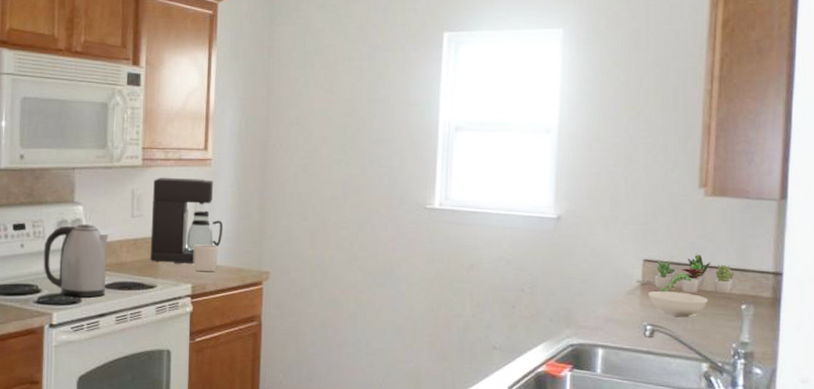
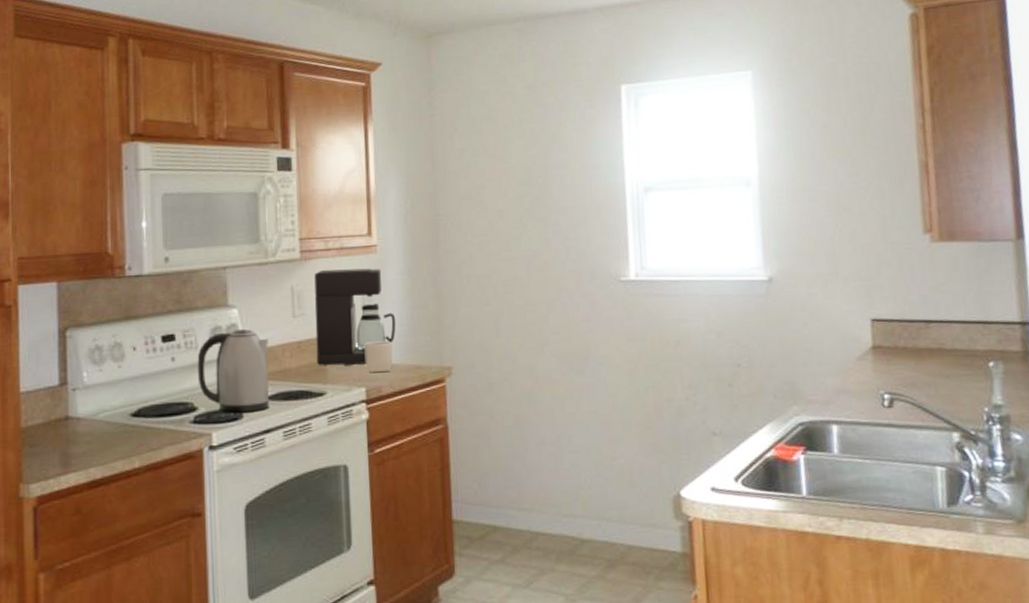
succulent plant: present [636,253,736,294] -> none [865,307,978,355]
bowl: present [648,291,709,318] -> none [881,353,951,382]

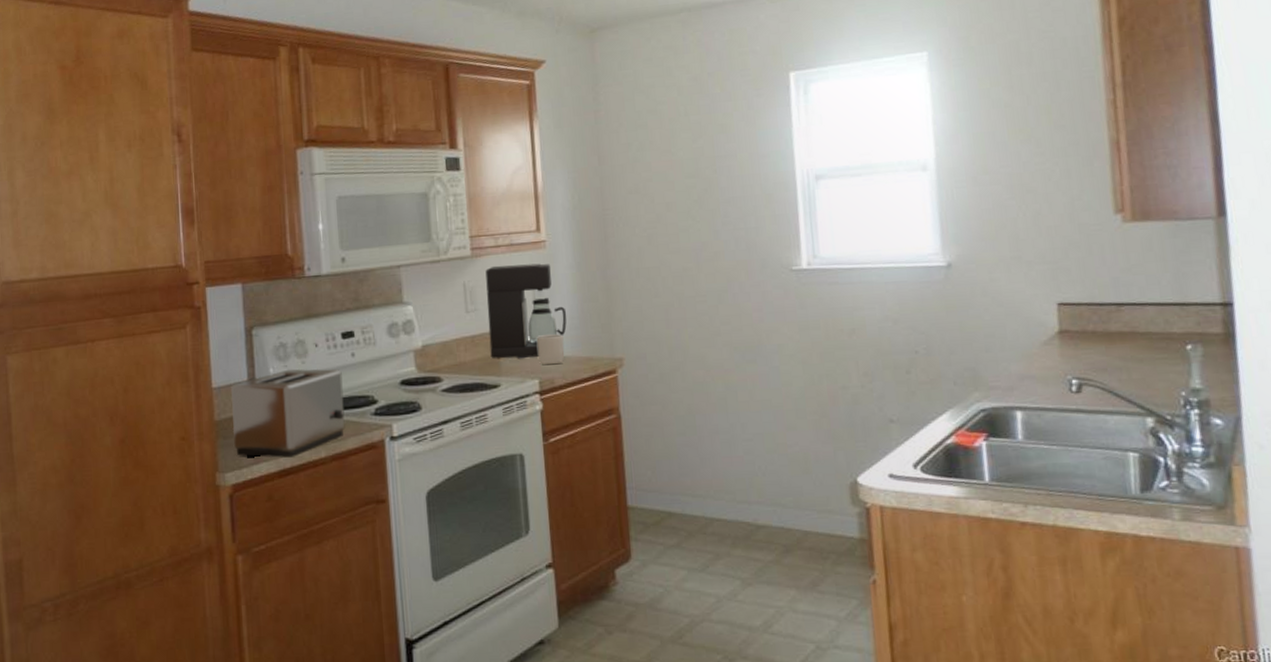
toaster: none [40,373,162,469] -> present [231,368,345,459]
kettle: present [197,328,270,413] -> none [376,324,447,405]

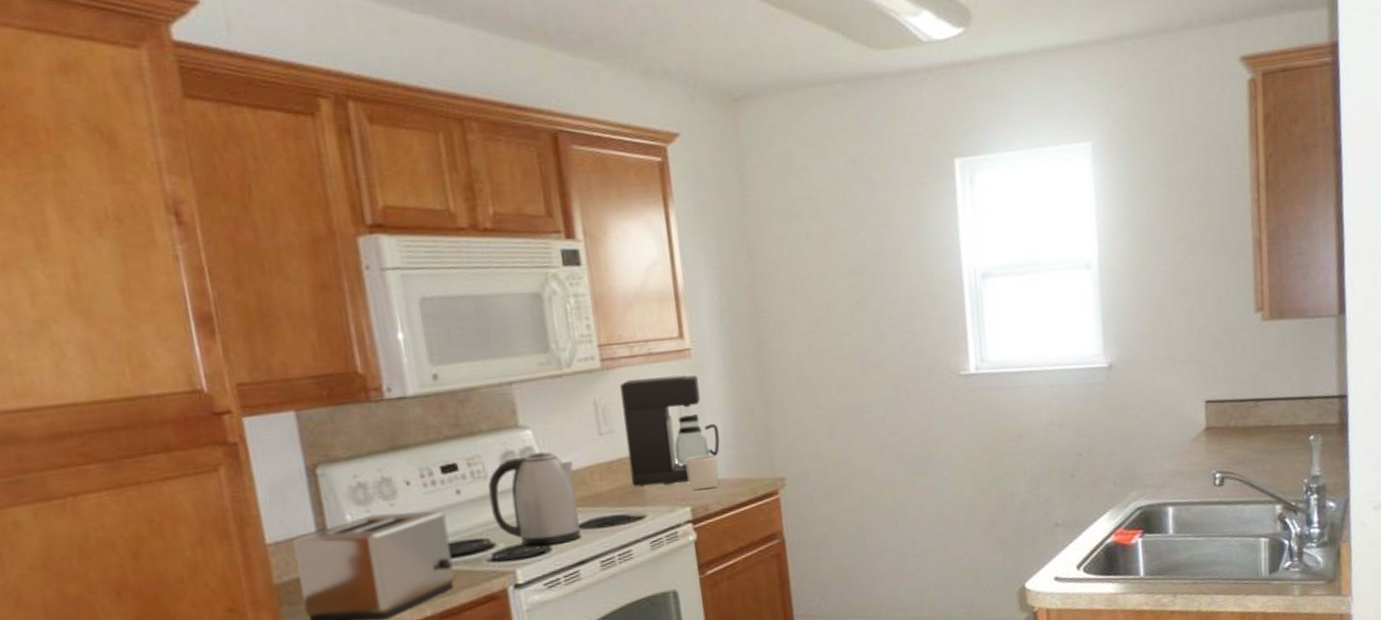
kettle: none [376,324,447,405] -> present [488,451,581,547]

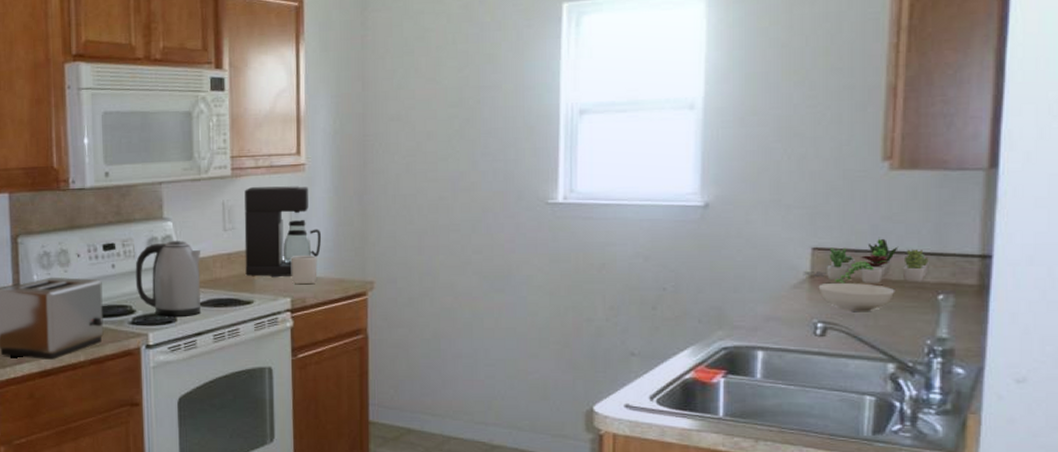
succulent plant: none [1199,385,1301,434] -> present [803,237,930,285]
bowl: none [1213,431,1276,460] -> present [818,283,895,313]

